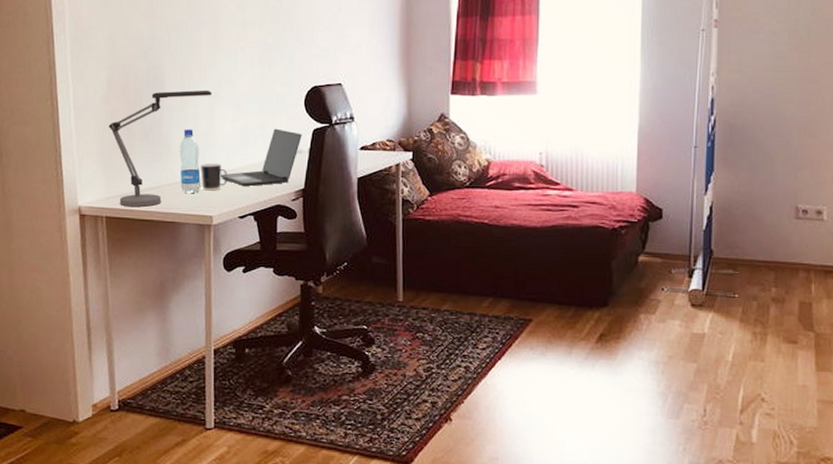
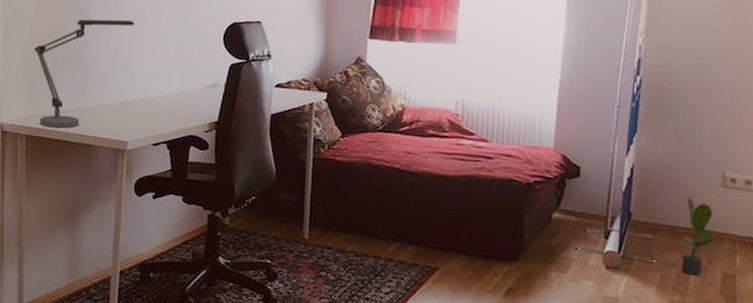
bottle: present [179,129,201,194] -> none [98,56,119,119]
mug: present [200,163,228,191] -> none [118,90,145,118]
laptop: present [221,128,302,187] -> none [138,61,219,116]
potted plant: none [755,230,798,307] -> present [675,196,722,276]

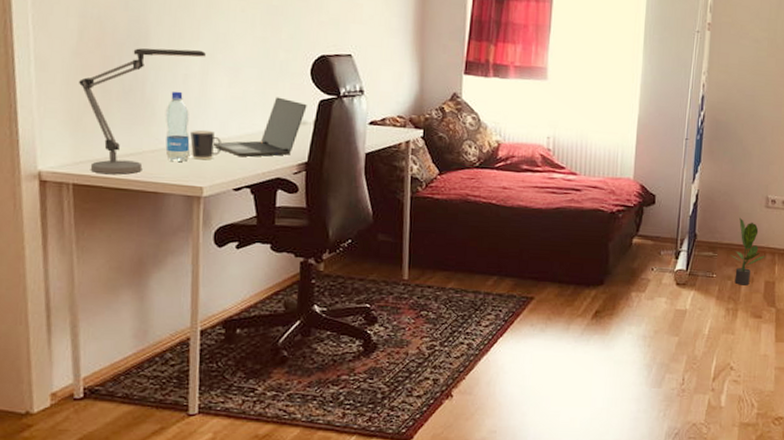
bottle: none [98,56,119,119] -> present [165,91,190,163]
mug: none [118,90,145,118] -> present [189,129,223,160]
laptop: none [138,61,219,116] -> present [214,97,307,157]

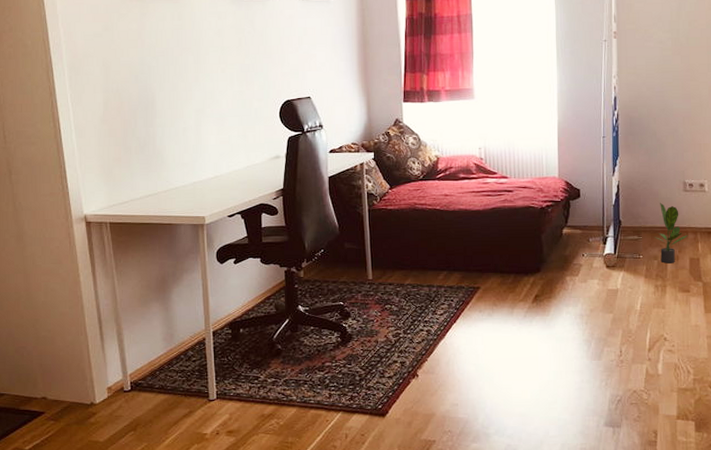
desk lamp: present [79,48,206,175] -> none [108,107,198,213]
bottle: present [165,91,190,163] -> none [172,142,192,199]
mug: present [189,129,223,160] -> none [191,170,217,195]
laptop: present [214,97,307,157] -> none [210,138,279,190]

